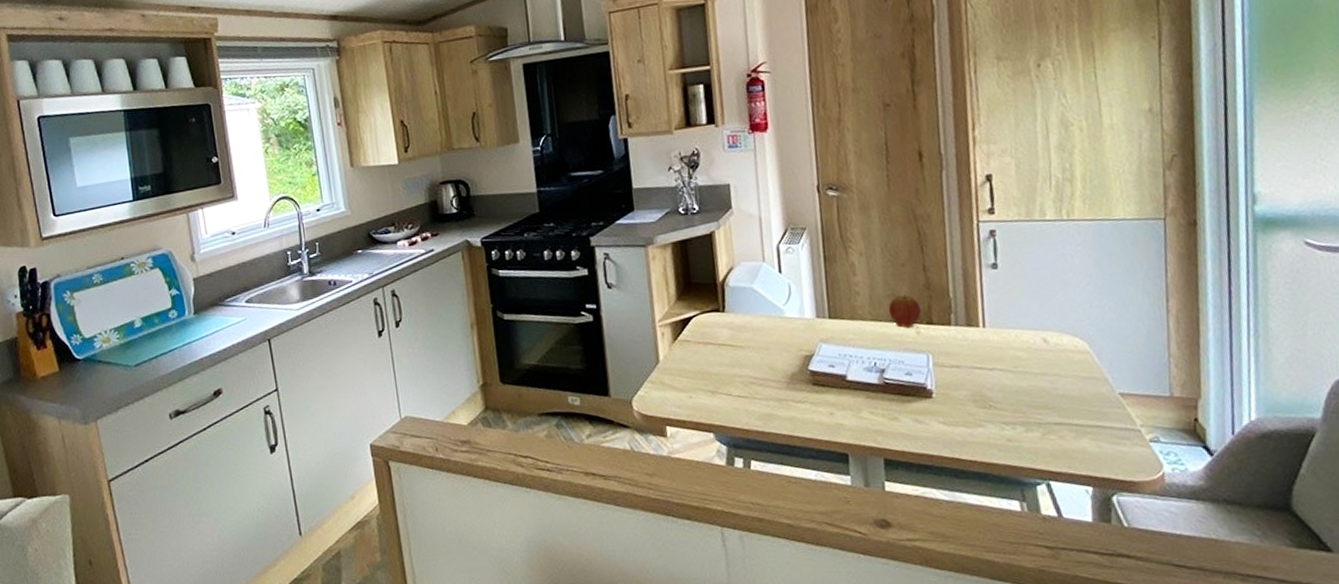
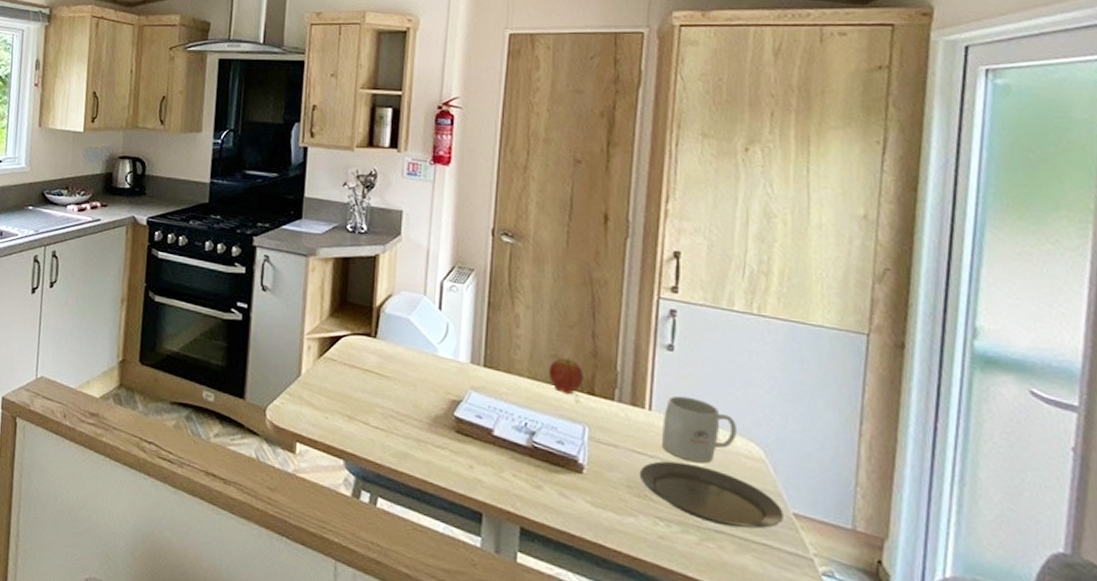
plate: none [982,368,1112,418] -> present [639,461,784,529]
mug: none [996,308,1063,367] -> present [662,395,738,464]

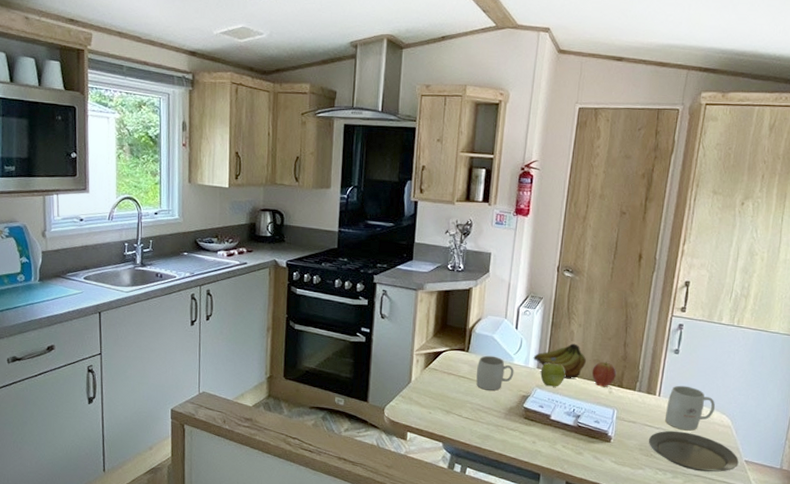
mug: none [388,343,439,392] -> present [476,355,514,391]
fruit: none [464,331,540,381] -> present [533,343,587,379]
fruit: none [476,355,512,391] -> present [540,362,566,387]

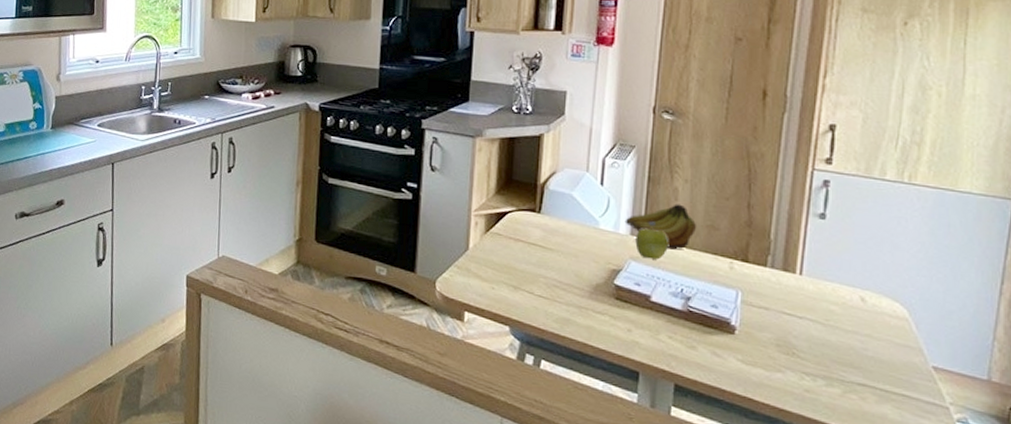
mug: present [476,355,514,391] -> none [551,218,601,263]
fruit: present [591,362,617,387] -> none [704,228,740,261]
plate: present [648,430,739,472] -> none [788,321,923,381]
mug: present [665,385,716,431] -> none [811,261,884,323]

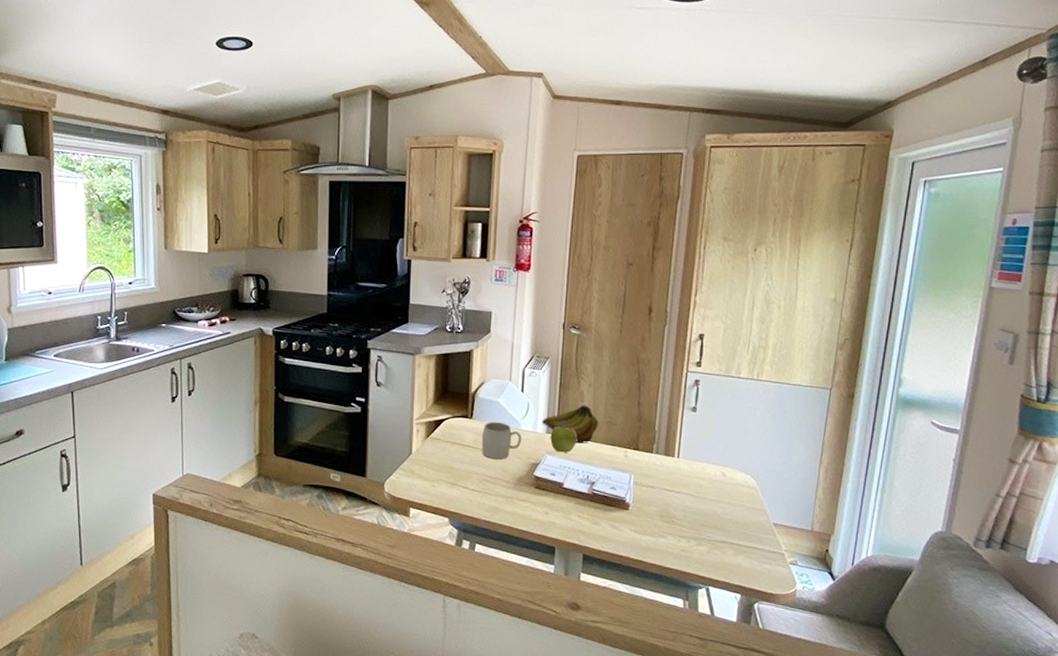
mug: none [551,218,601,263] -> present [482,421,522,459]

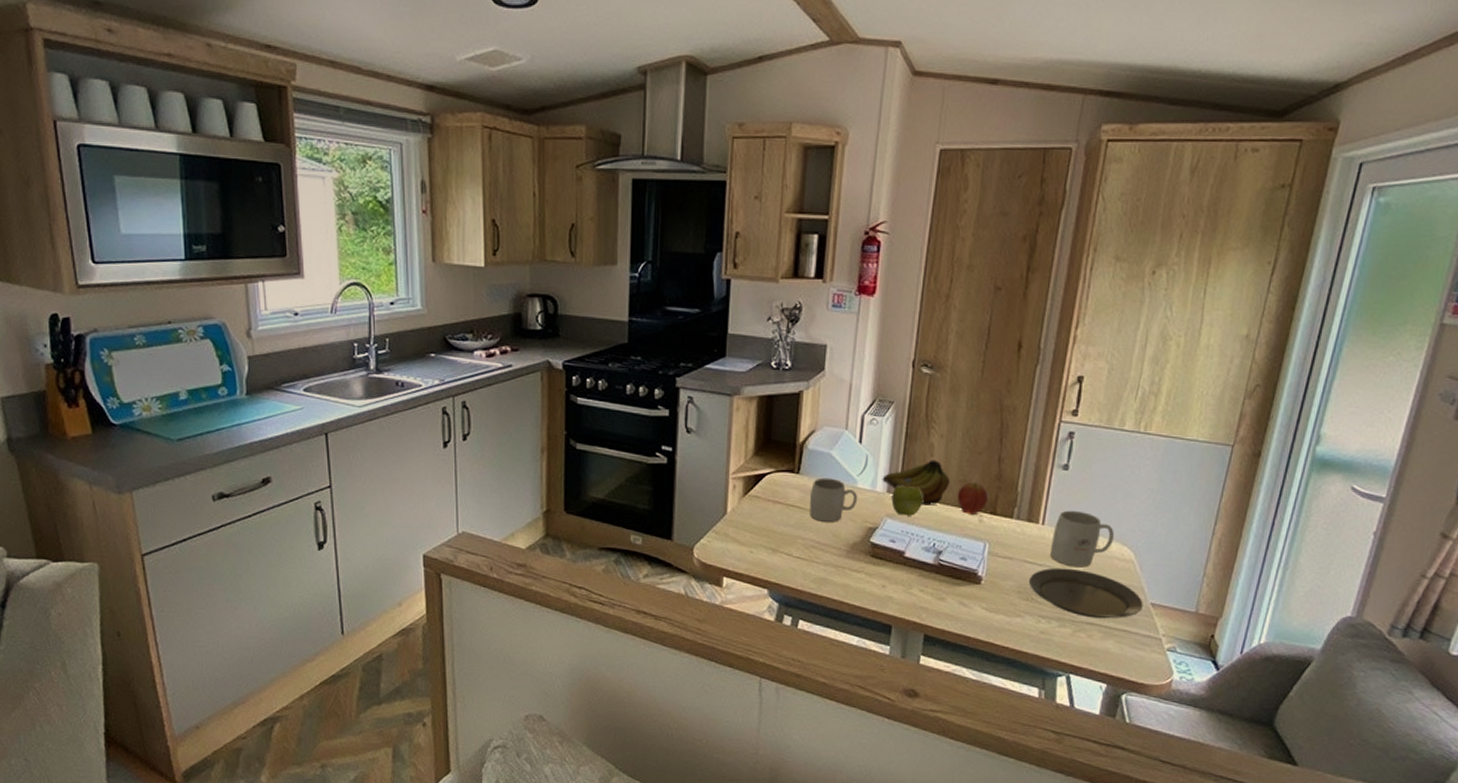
fruit: none [605,423,632,450] -> present [957,482,989,515]
plate: none [669,494,767,538] -> present [1028,567,1143,619]
mug: none [686,445,739,494] -> present [1050,510,1115,568]

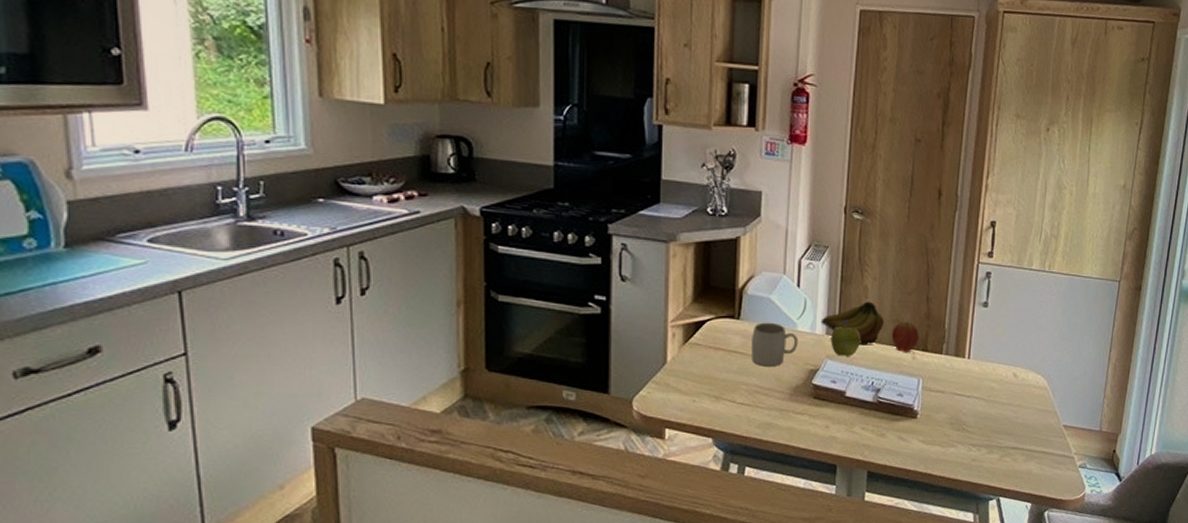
plate: present [1028,567,1143,619] -> none [959,398,1057,443]
mug: present [1050,510,1115,568] -> none [977,344,1030,397]

